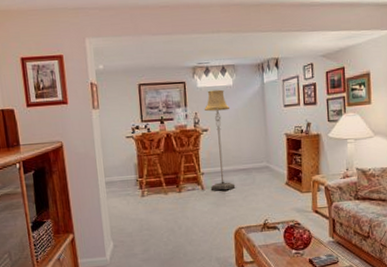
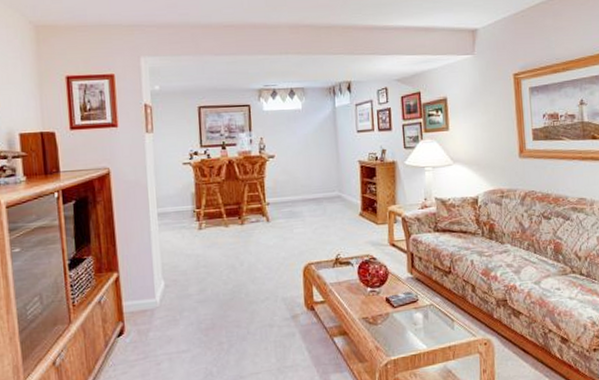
floor lamp: present [205,89,236,191] -> none [271,113,305,223]

